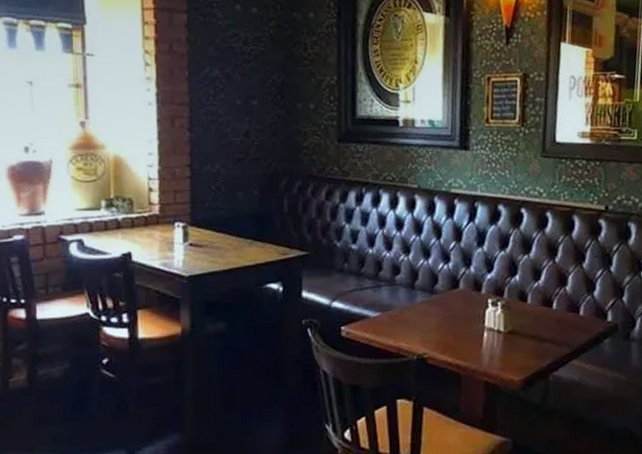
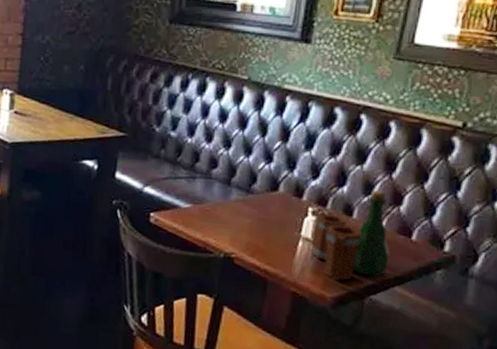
tavern set: none [493,275,564,365] -> present [309,190,390,282]

